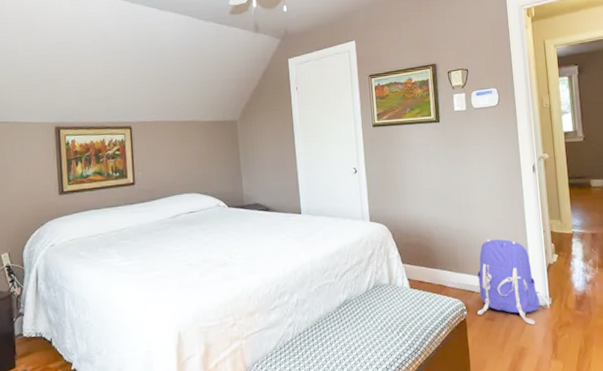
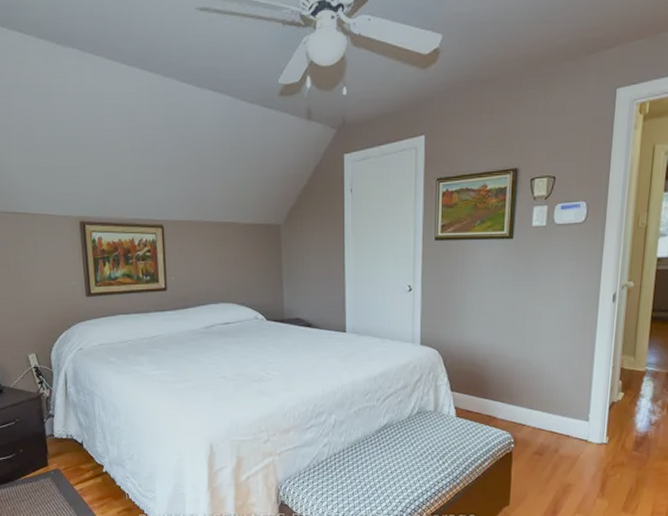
backpack: present [477,238,551,325] -> none [526,371,606,462]

